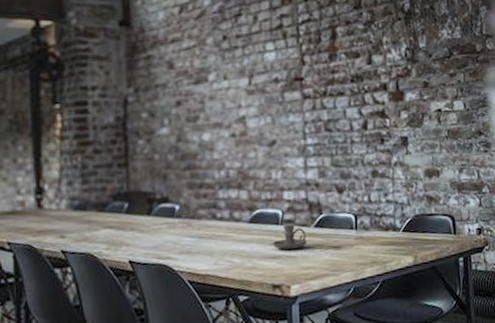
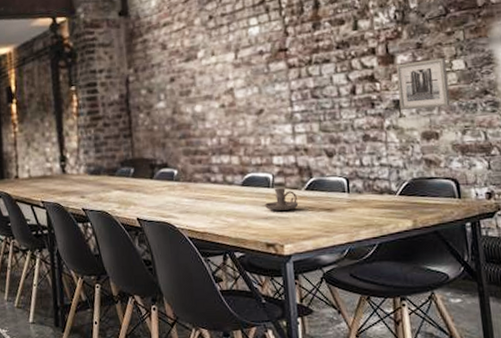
wall art: none [404,98,451,147] -> present [395,58,451,110]

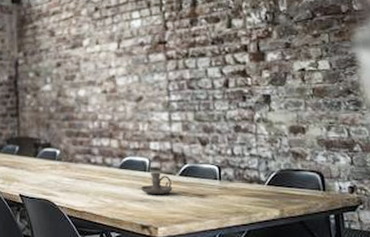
wall art: present [395,58,451,110] -> none [266,58,316,105]

